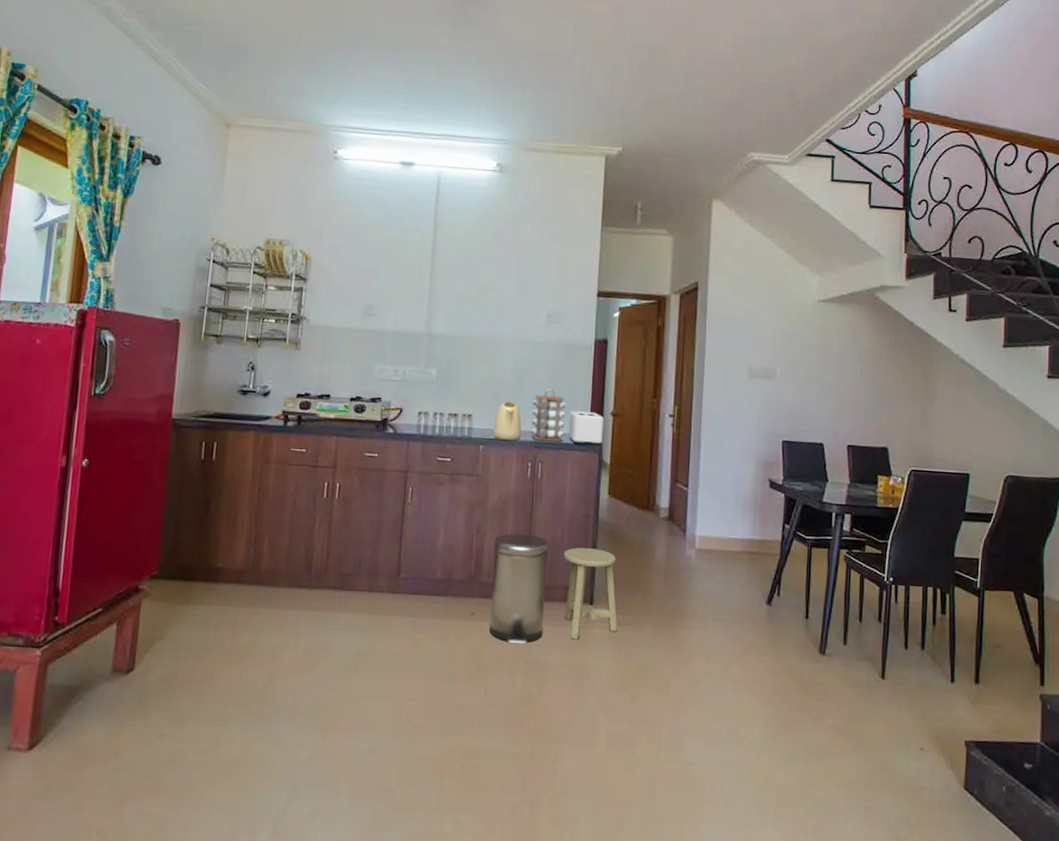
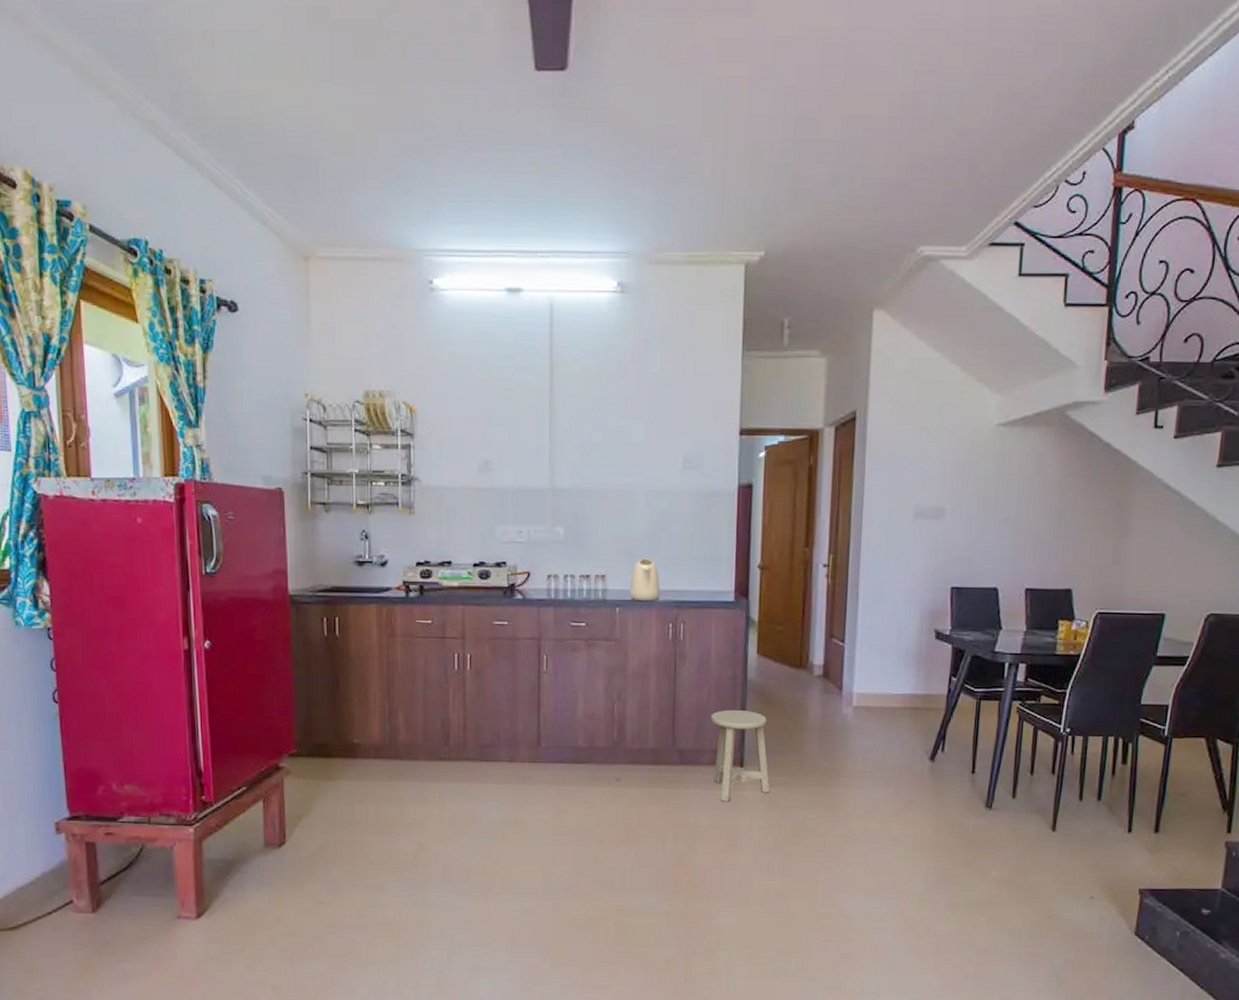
pedal bin: present [489,533,549,645] -> none [636,698,695,808]
spice rack: present [531,389,565,443] -> none [670,543,707,601]
toaster: present [568,411,604,446] -> none [711,565,750,603]

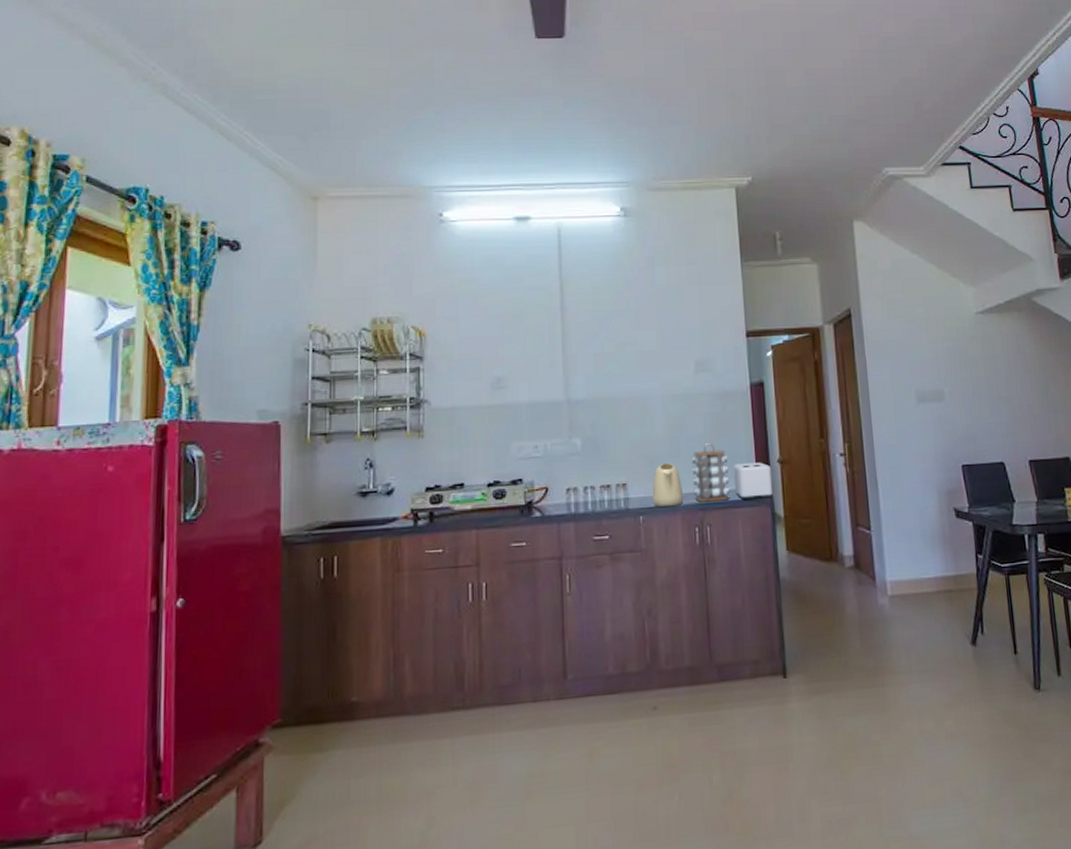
spice rack: none [670,543,707,601] -> present [691,443,730,503]
stool: present [710,709,770,802] -> none [747,612,817,719]
toaster: none [711,565,750,603] -> present [733,462,772,501]

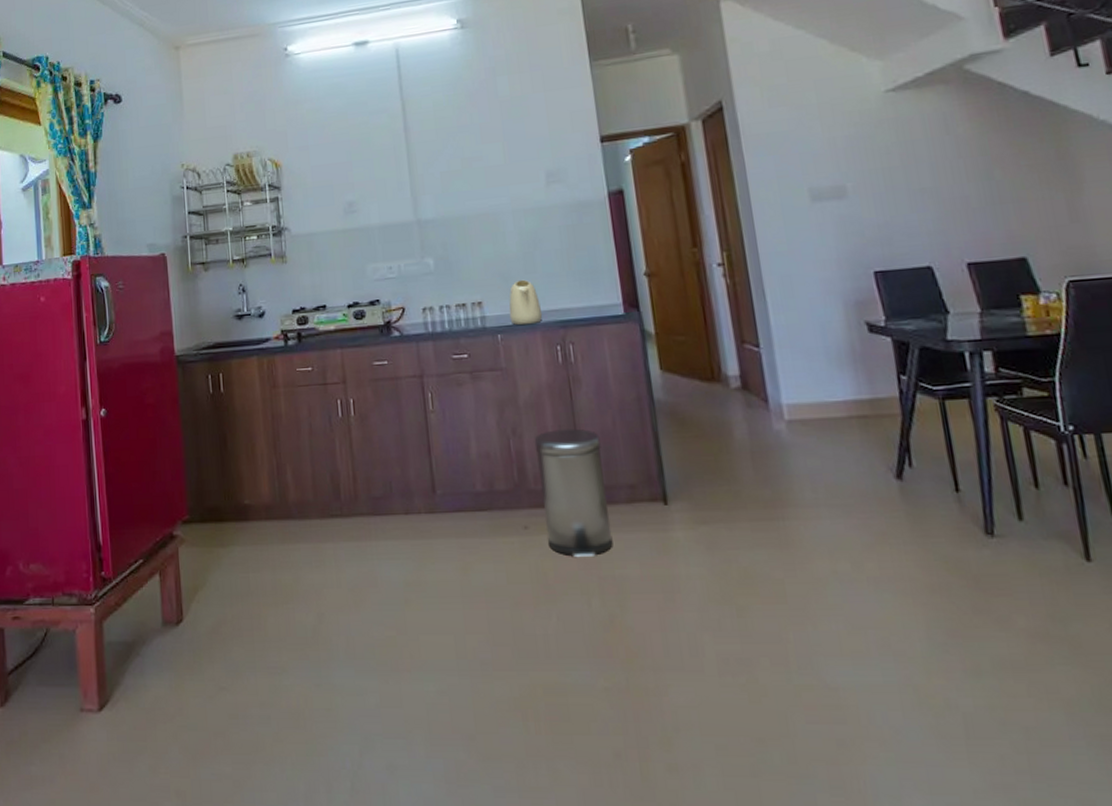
pedal bin: none [668,608,736,736] -> present [534,428,613,558]
spice rack: present [691,443,730,503] -> none [548,258,593,320]
toaster: present [733,462,772,501] -> none [594,276,640,317]

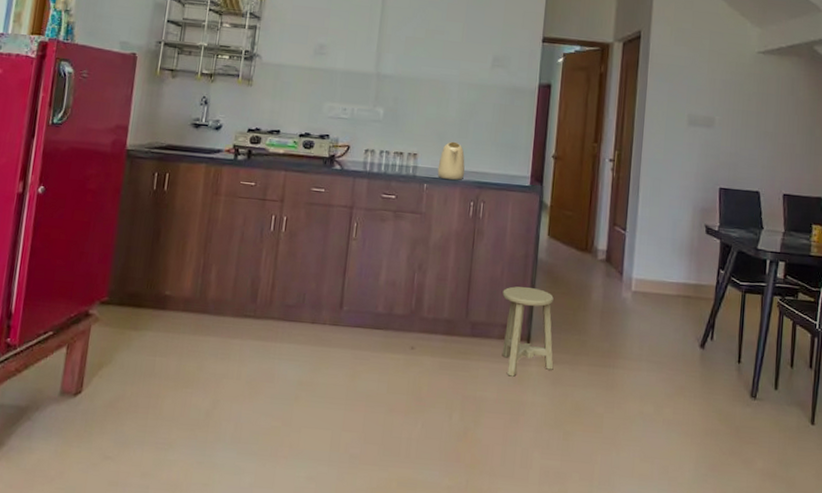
pedal bin: present [534,428,613,558] -> none [428,271,489,380]
stool: none [619,435,705,547] -> present [502,286,554,377]

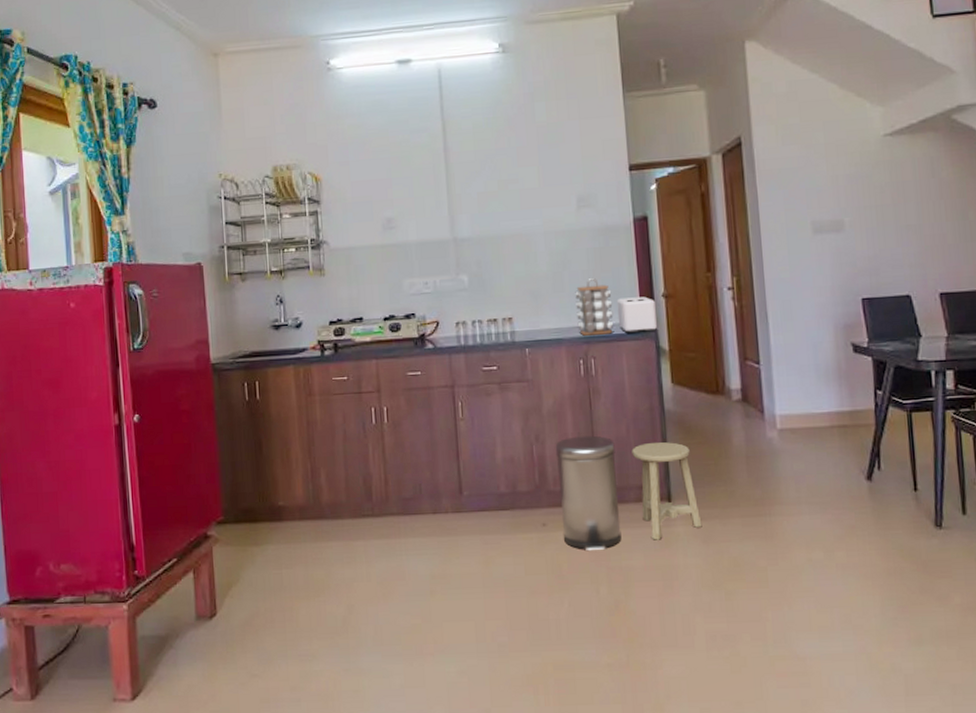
pedal bin: none [428,271,489,380] -> present [555,435,622,552]
kettle: present [437,141,465,181] -> none [537,297,568,341]
spice rack: none [474,131,508,183] -> present [575,278,614,336]
toaster: none [510,152,545,188] -> present [616,296,657,334]

